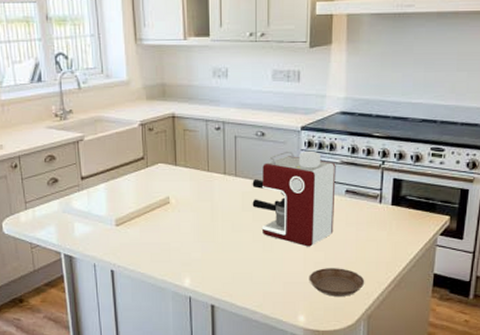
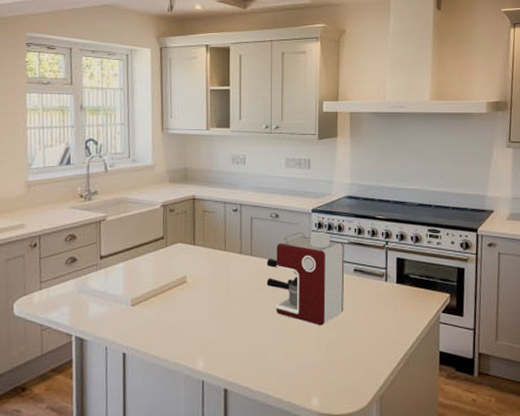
saucer: present [309,268,365,296] -> none [321,347,376,377]

